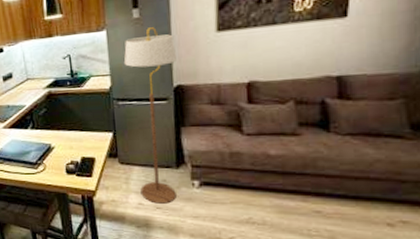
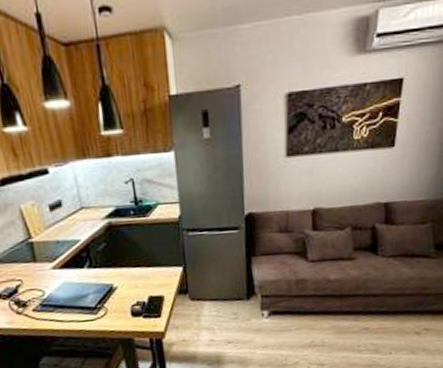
floor lamp: present [123,27,176,204] -> none [193,149,248,338]

